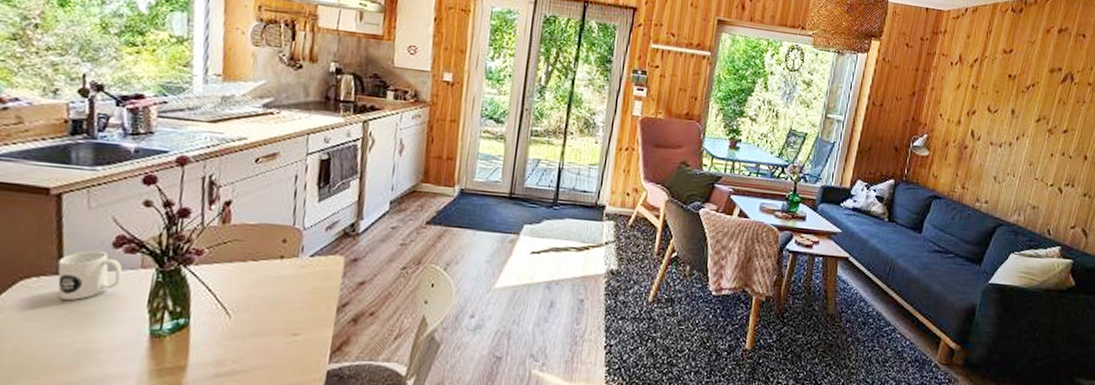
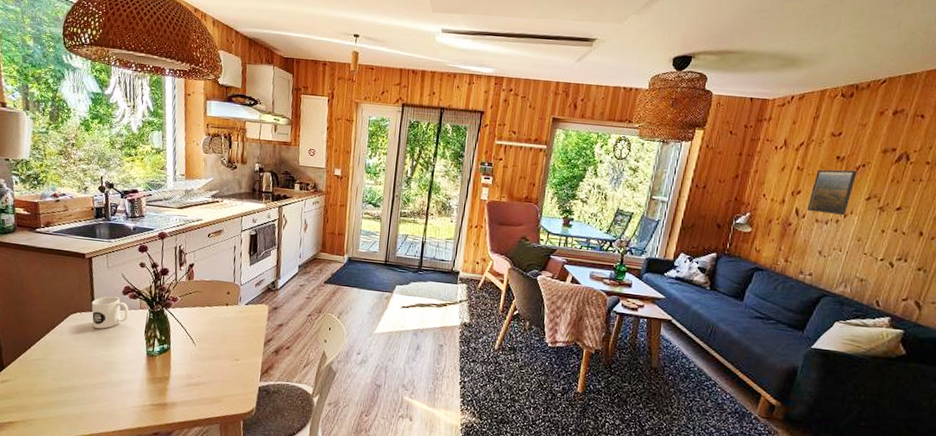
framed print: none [982,88,1028,138] -> present [807,169,858,215]

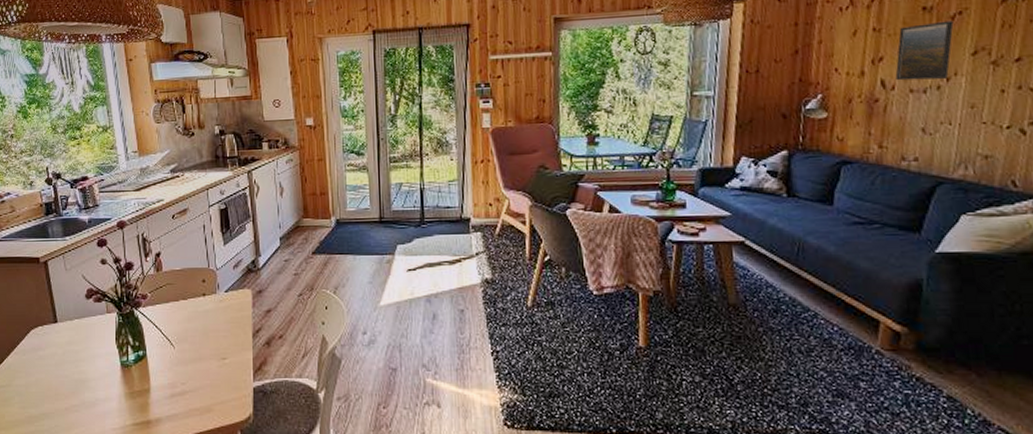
mug: present [91,296,129,329] -> none [53,302,95,342]

